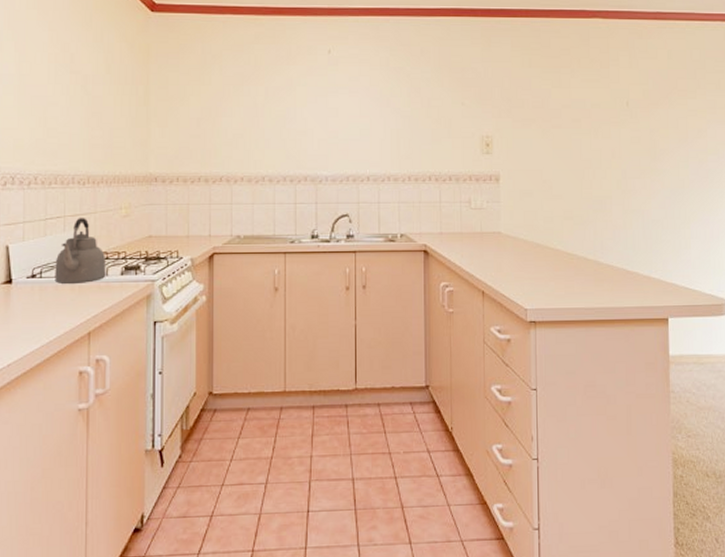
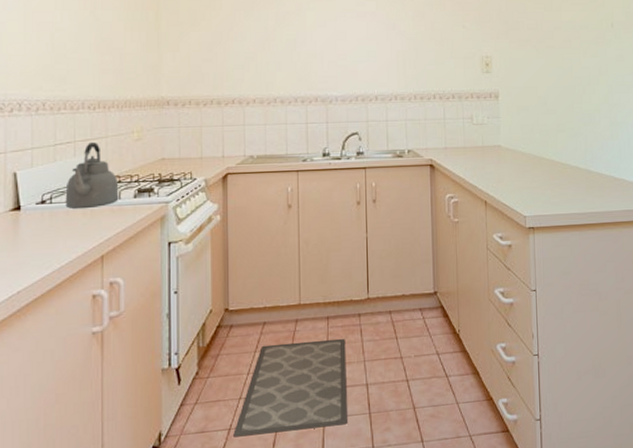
bath mat: none [215,429,332,525] -> present [233,338,347,437]

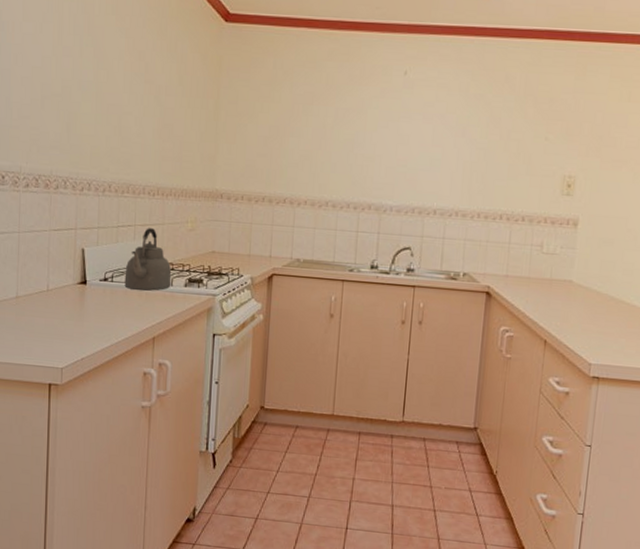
bath mat: present [233,338,347,437] -> none [259,447,375,539]

